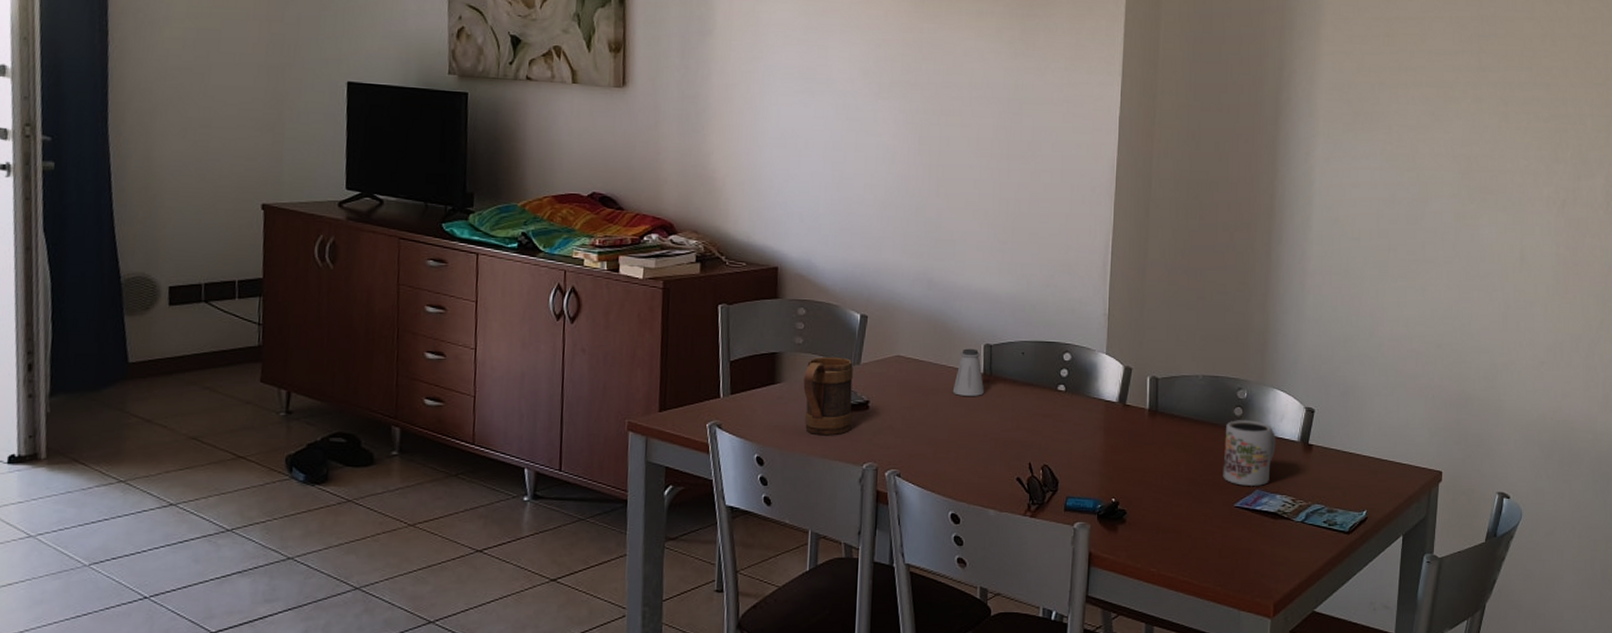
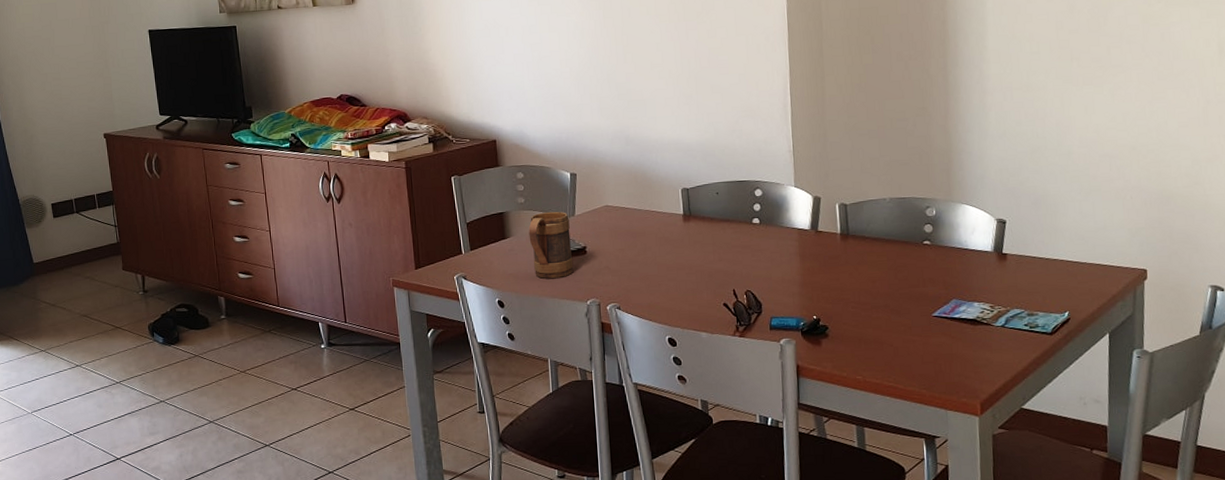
saltshaker: present [952,348,985,396] -> none [657,193,687,236]
mug: present [1223,420,1276,486] -> none [917,235,969,297]

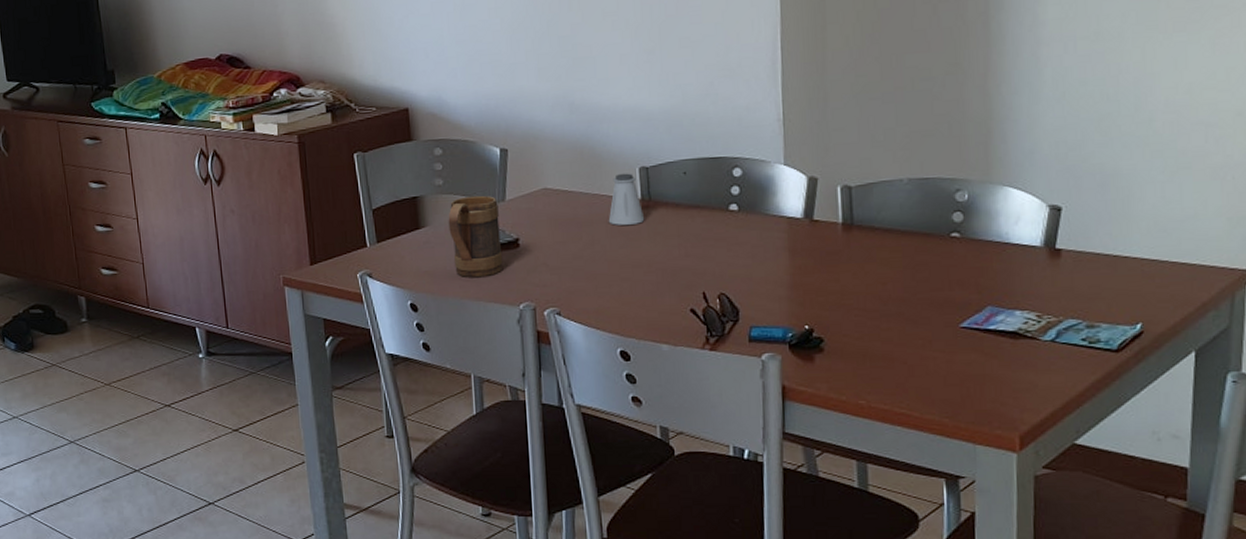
saltshaker: none [657,193,687,236] -> present [608,173,645,225]

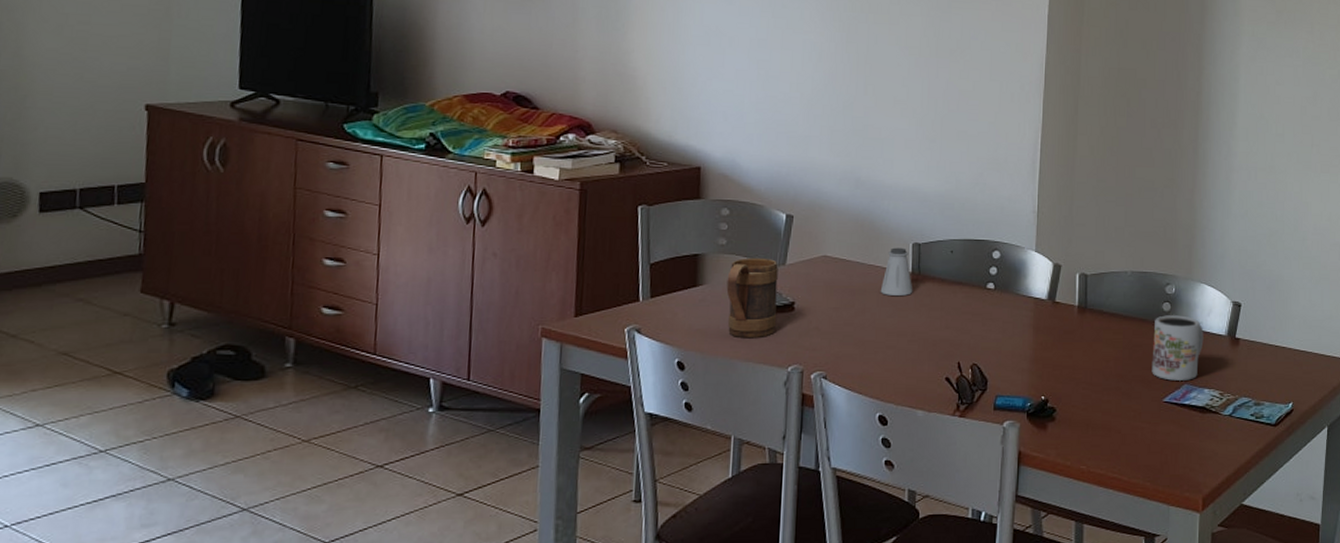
mug: none [942,226,1011,303] -> present [1152,315,1204,381]

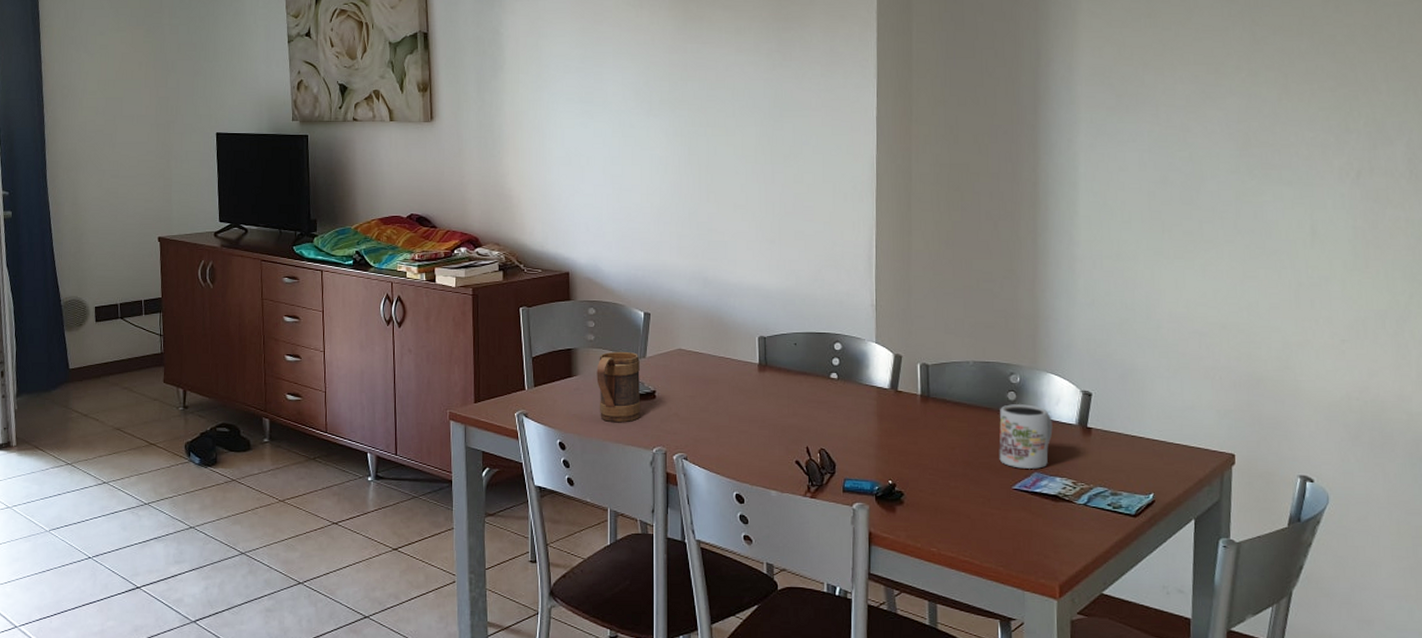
saltshaker: present [880,247,913,296] -> none [731,341,761,385]

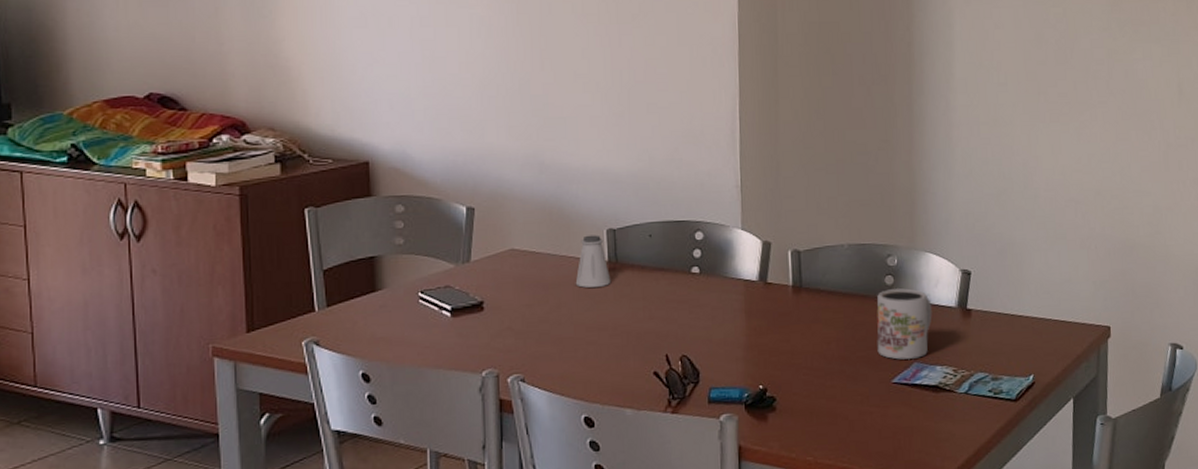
mug: present [596,351,641,422] -> none [408,255,466,343]
saltshaker: none [731,341,761,385] -> present [575,235,611,288]

